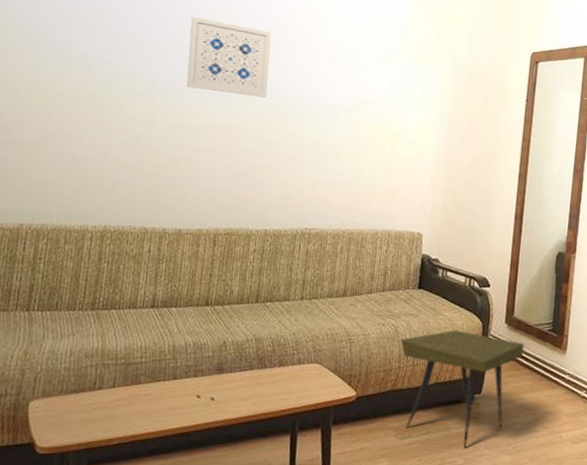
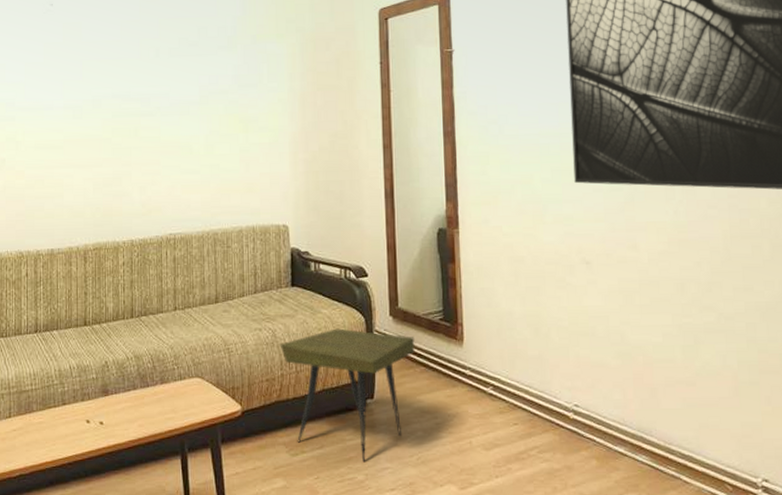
wall art: present [187,16,272,98] -> none [40,32,118,105]

